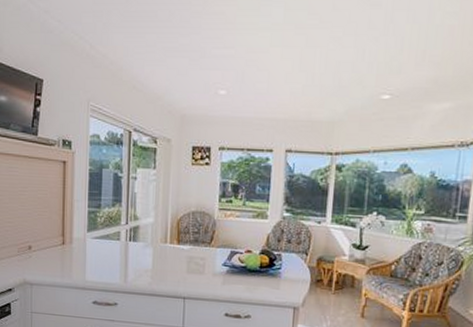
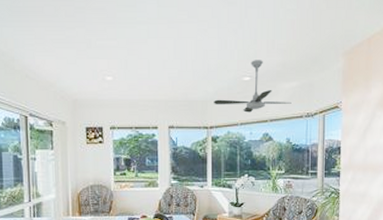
ceiling fan: none [342,74,441,138] -> present [214,60,292,113]

